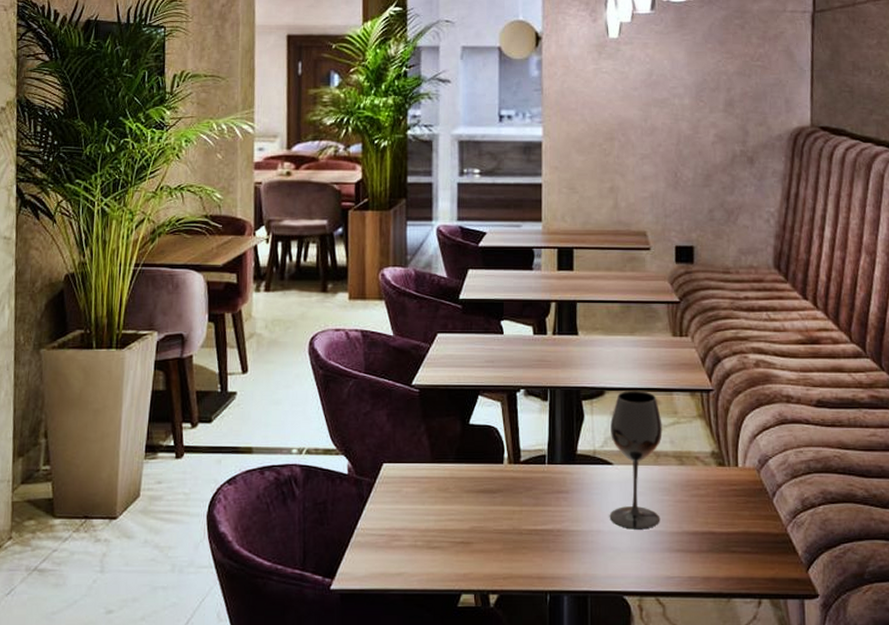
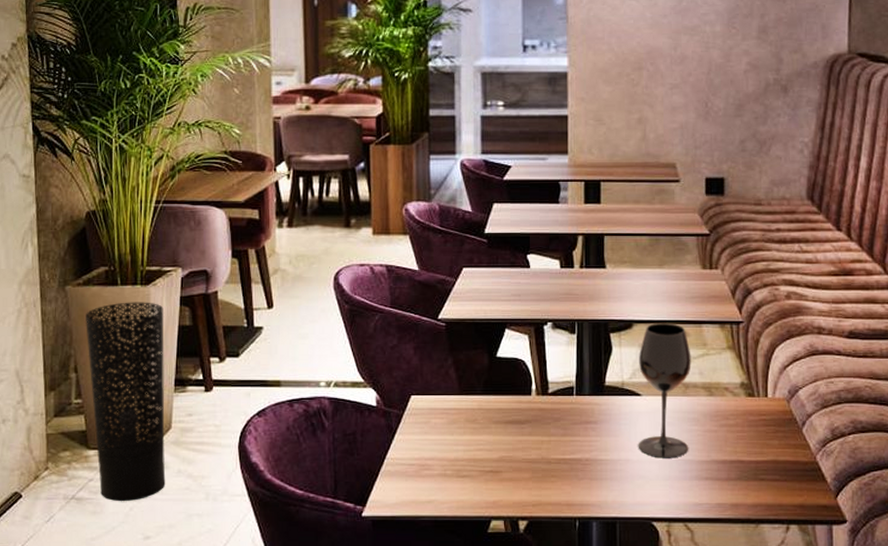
umbrella stand: none [58,366,138,572] -> present [86,302,166,501]

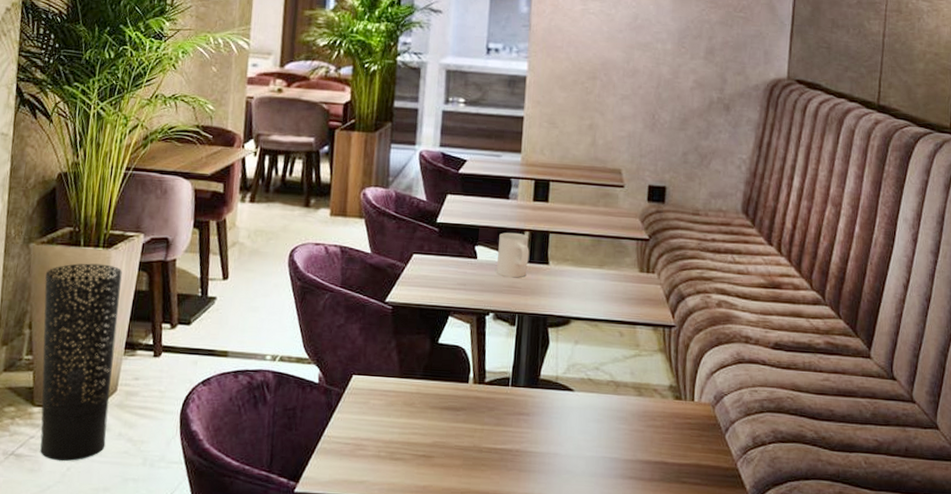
cup: none [552,237,584,285] -> present [497,232,529,278]
wineglass: present [638,323,692,458] -> none [567,321,624,455]

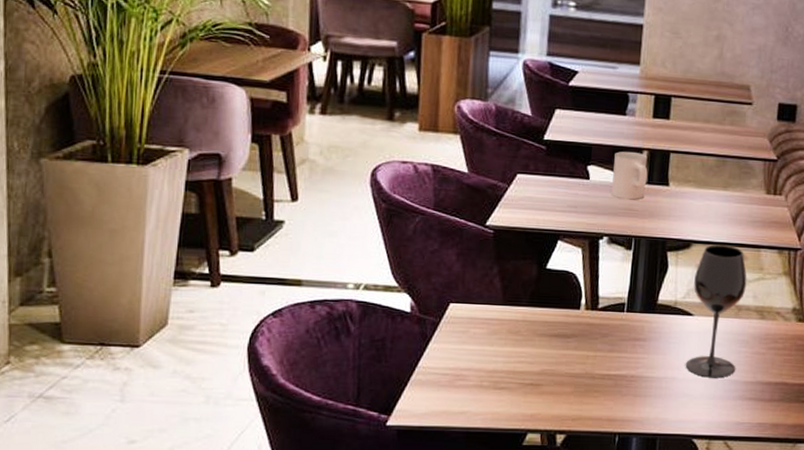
umbrella stand: present [40,263,122,461] -> none [64,182,164,402]
wineglass: none [567,321,624,455] -> present [685,245,747,378]

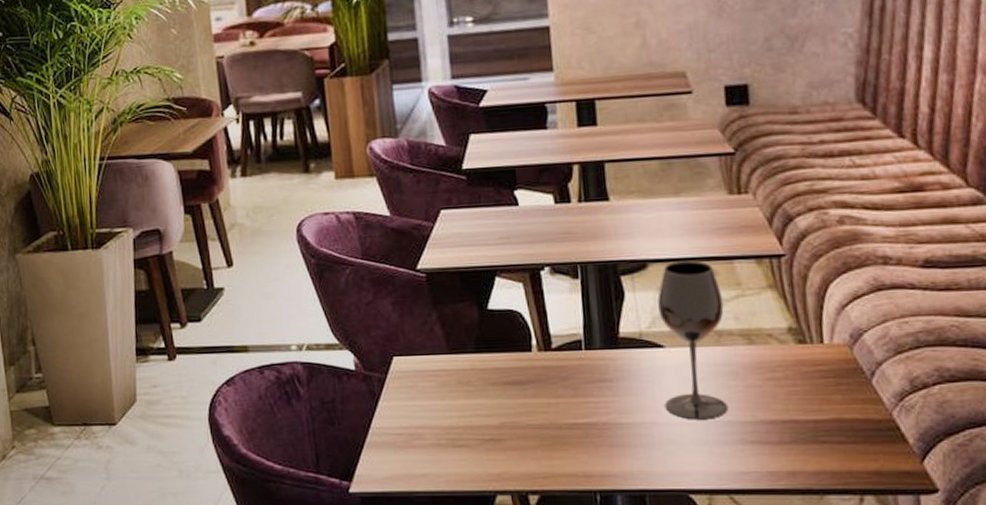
cup: present [612,151,648,200] -> none [542,168,584,223]

